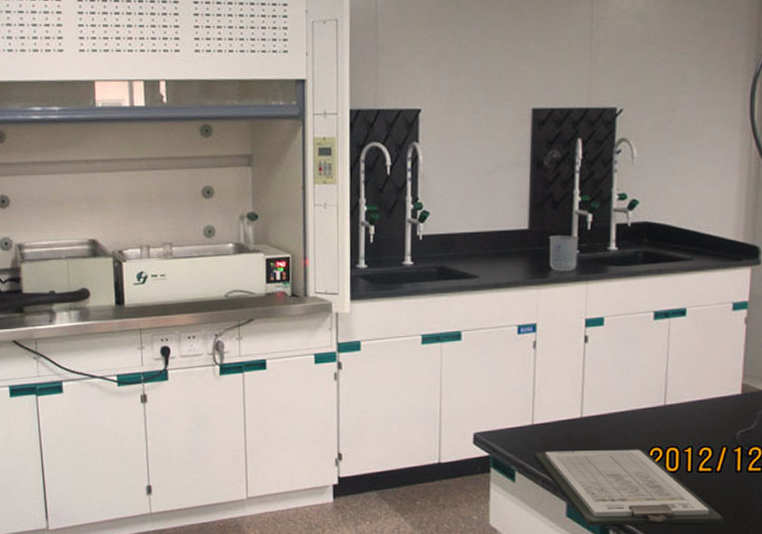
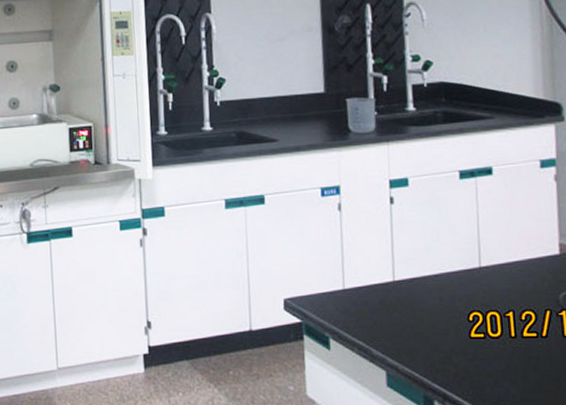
clipboard: present [534,449,724,526] -> none [347,314,557,397]

